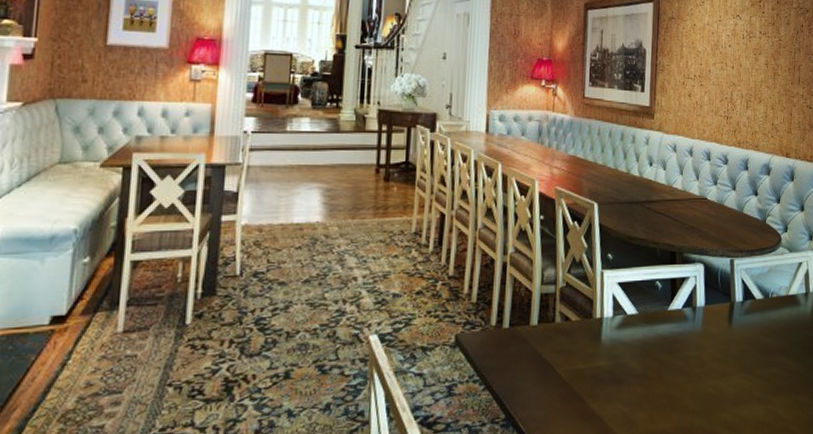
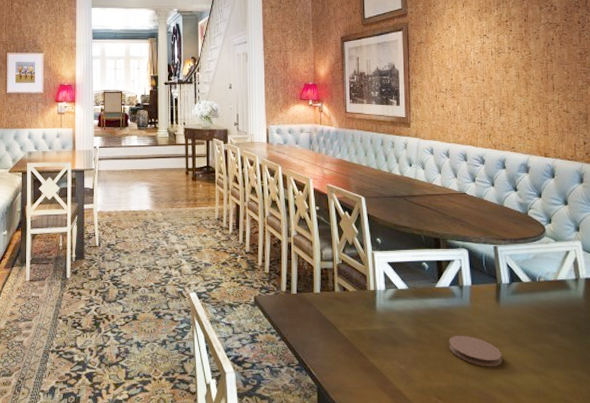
coaster: none [677,365,730,400] -> present [449,335,502,367]

